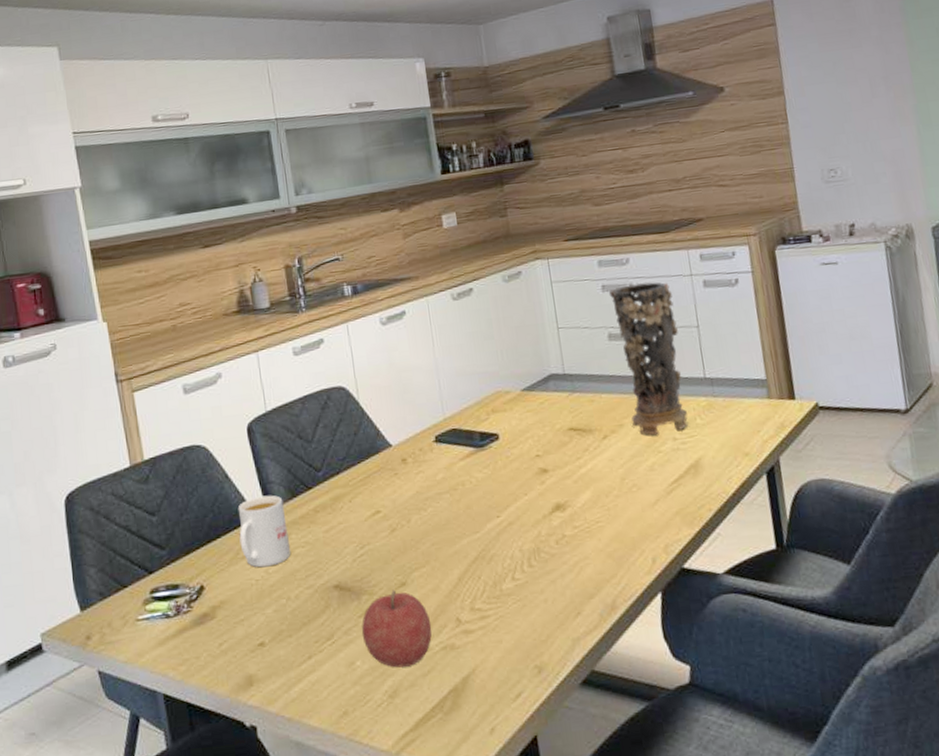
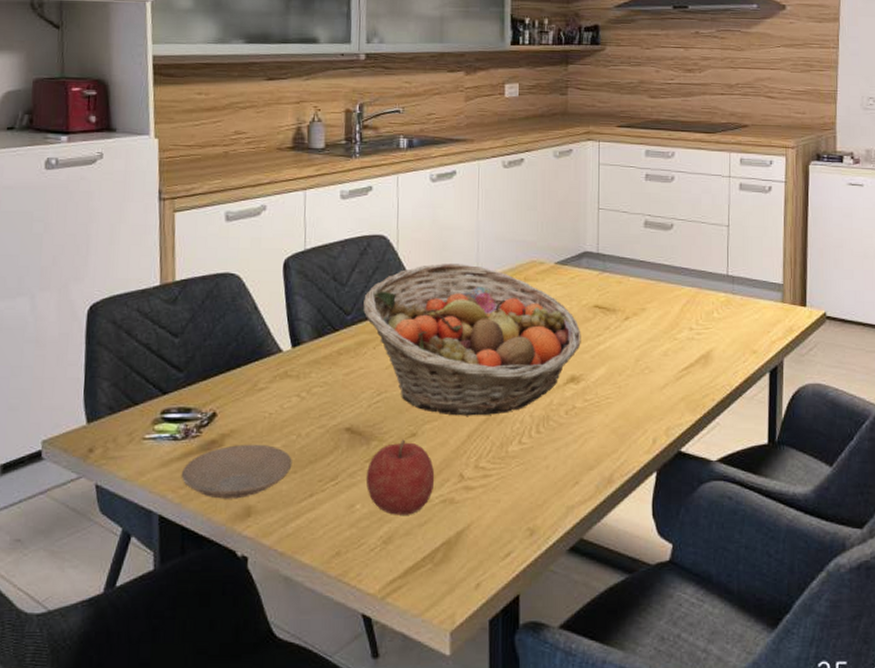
plate: none [178,612,286,672] -> present [181,444,292,499]
mug: present [237,495,291,568] -> none [259,331,309,402]
fruit basket: none [332,404,561,560] -> present [363,263,581,416]
decorative vase: present [608,282,689,436] -> none [651,177,709,323]

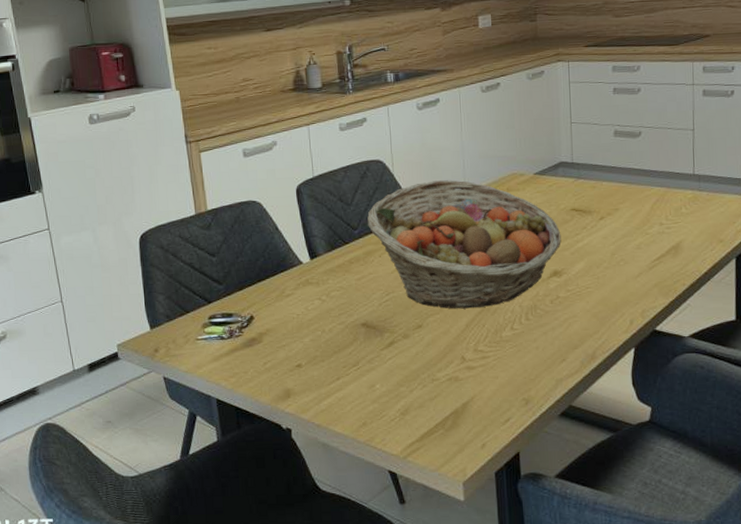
plate: present [181,444,292,499] -> none [230,339,320,384]
fruit: present [366,439,435,515] -> none [382,330,441,392]

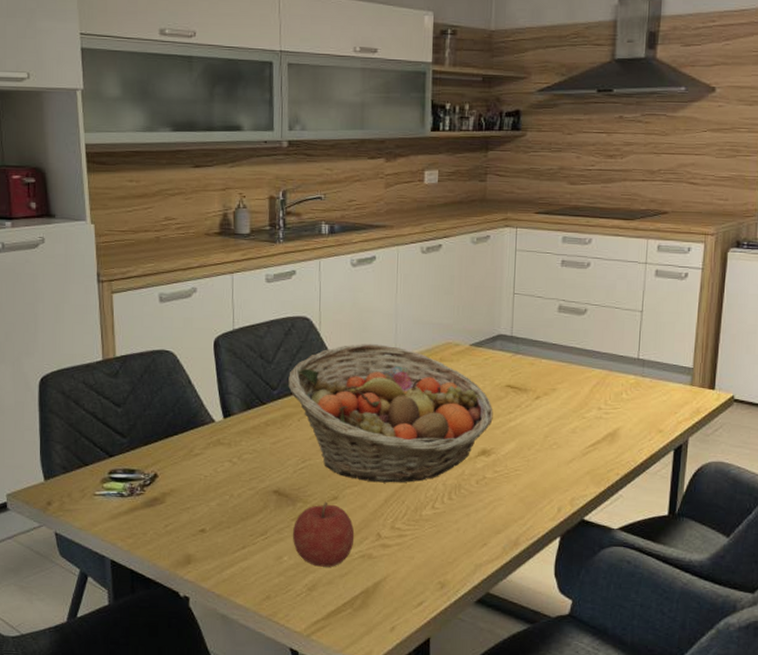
fruit: none [382,330,441,392] -> present [292,502,355,567]

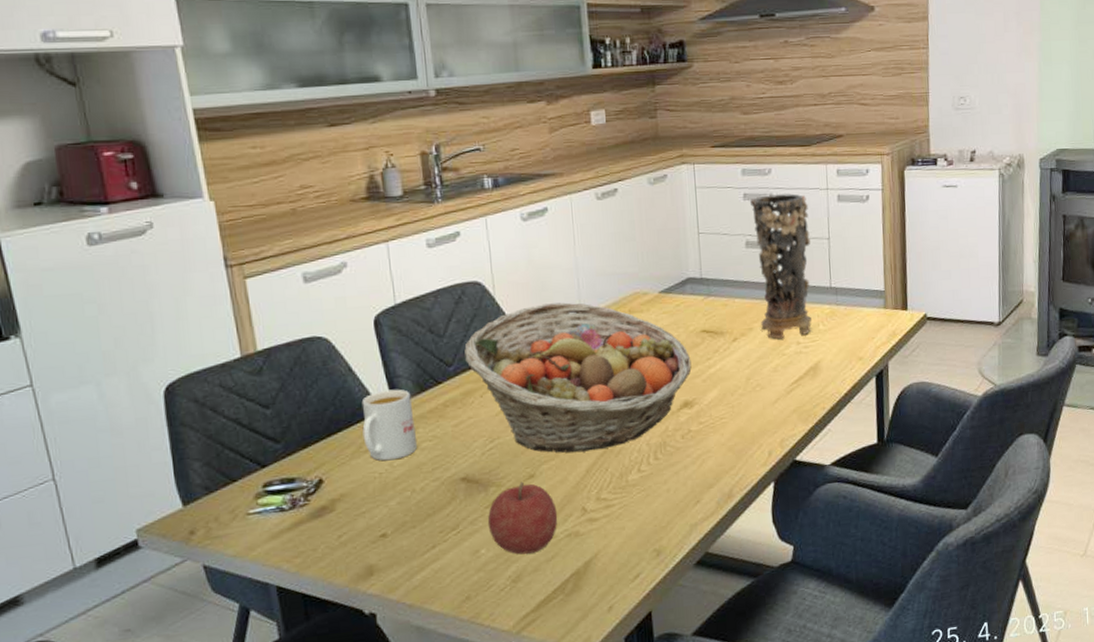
mug: none [194,404,240,466] -> present [361,389,418,461]
decorative vase: none [564,264,625,403] -> present [749,193,813,340]

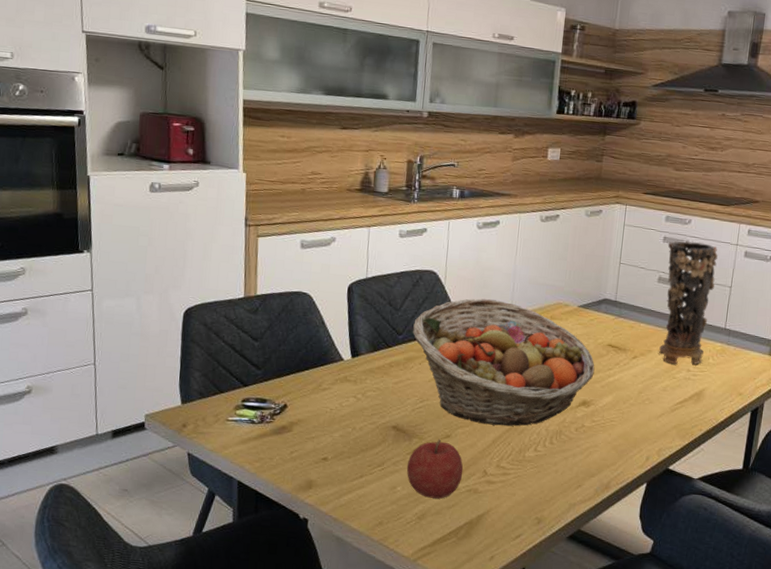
mug: present [361,389,418,461] -> none [323,344,366,401]

